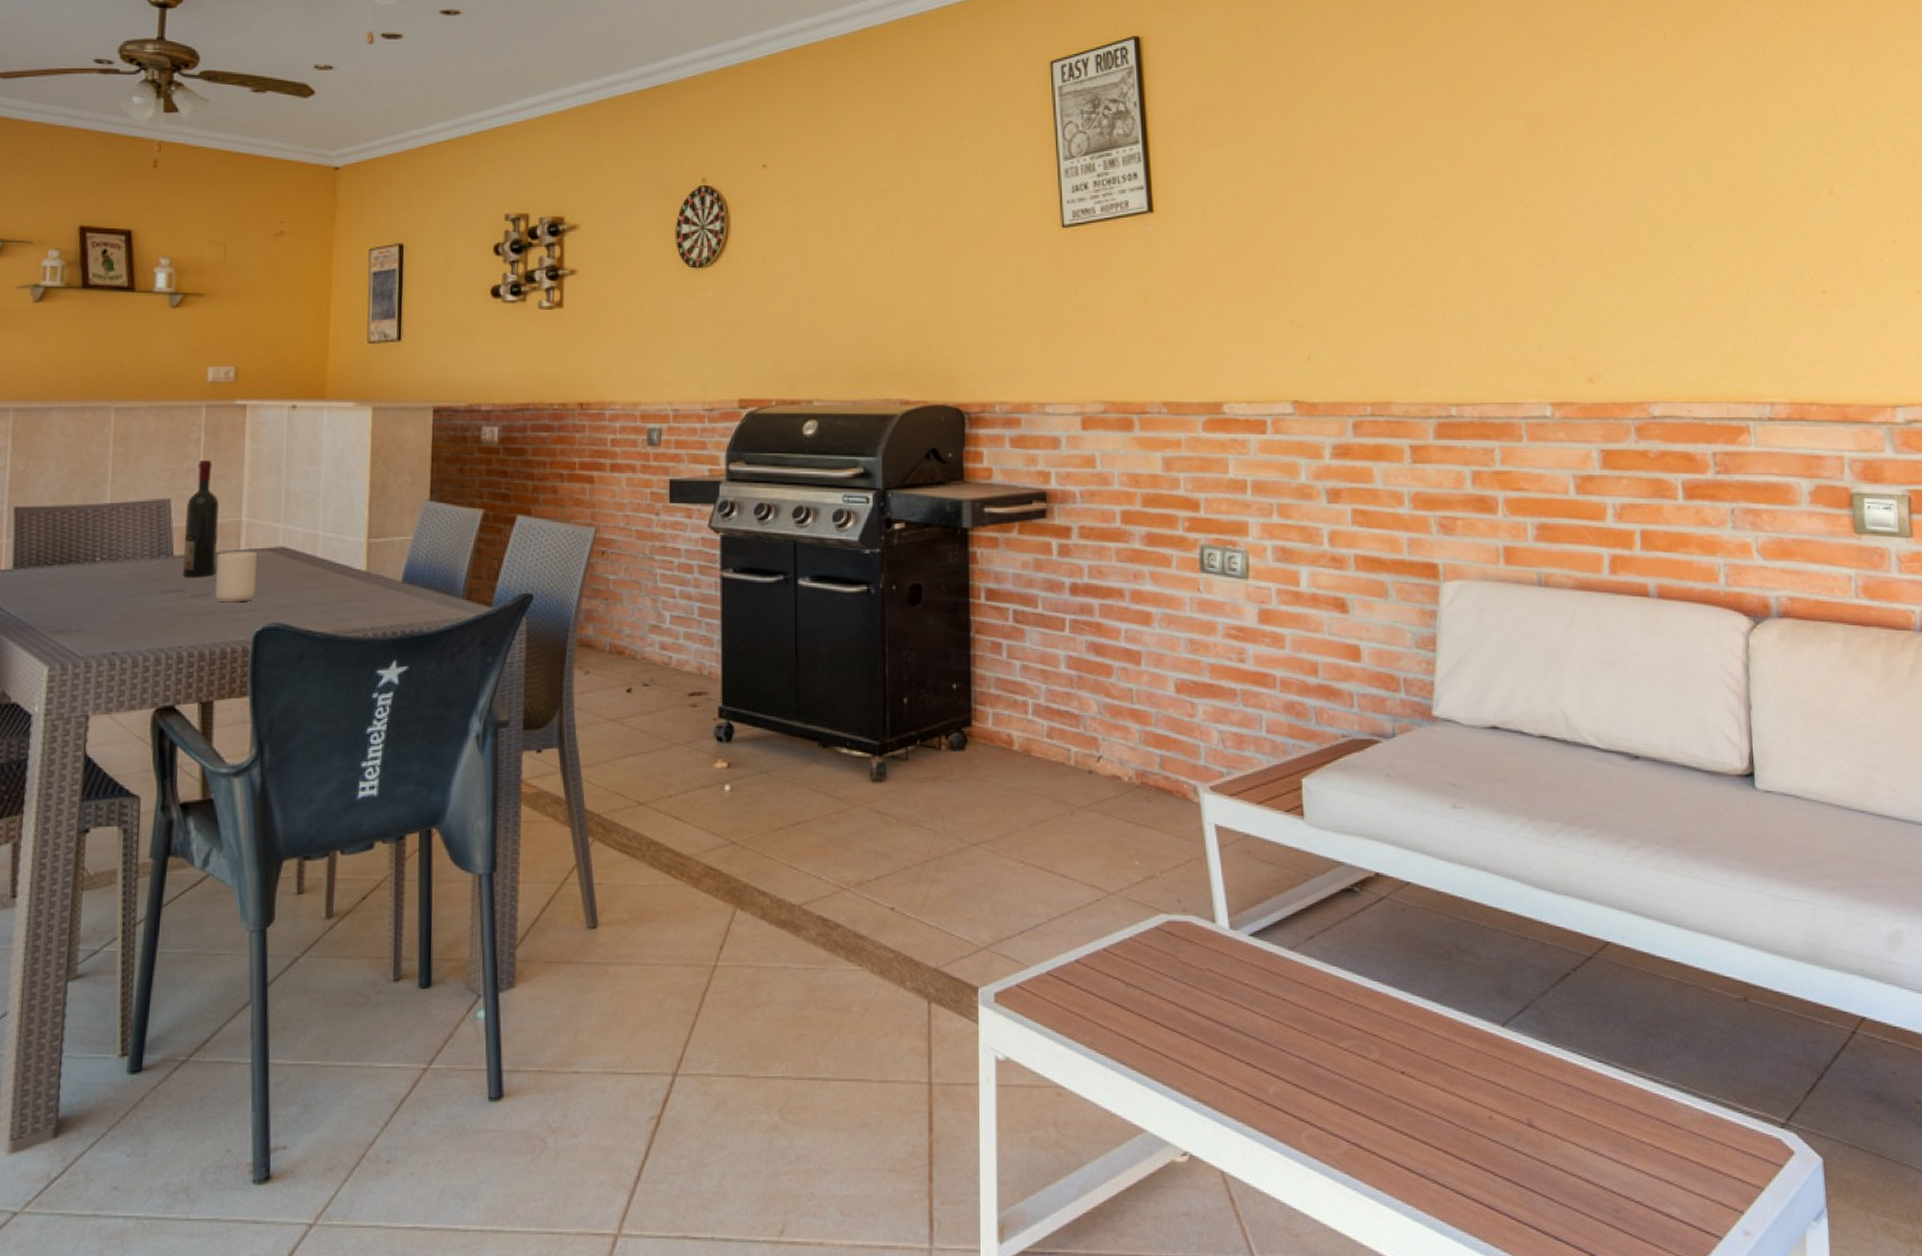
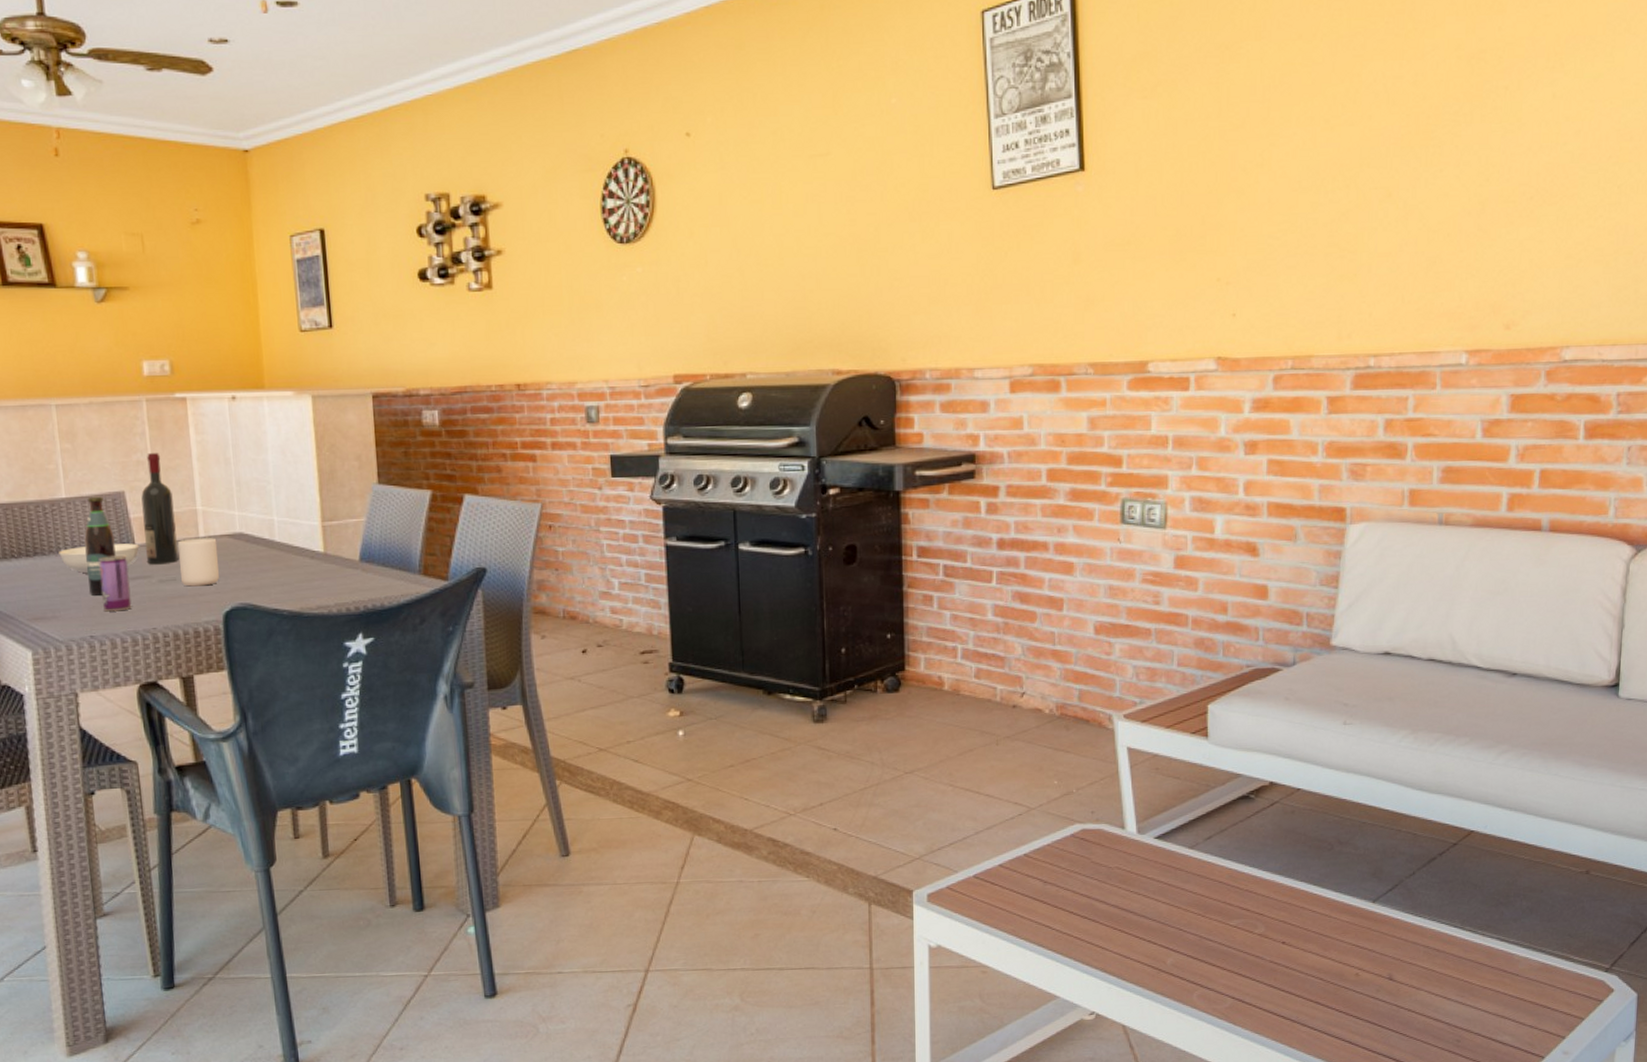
bowl: none [93,554,177,586] -> present [58,543,140,575]
bottle: none [118,503,153,609] -> present [84,496,116,596]
beverage can: none [130,567,163,627] -> present [98,555,132,612]

